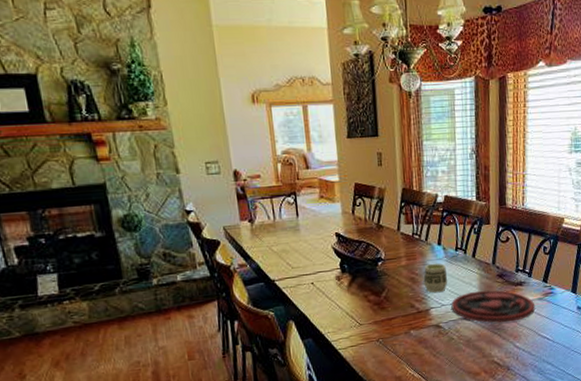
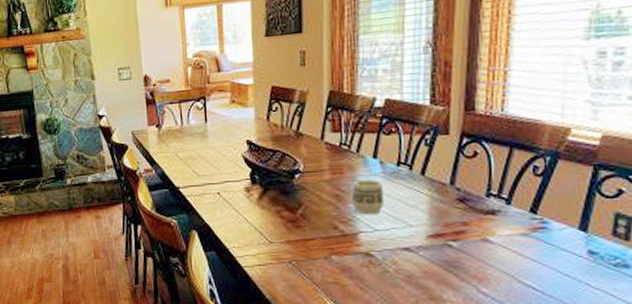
plate: present [451,290,536,323] -> none [387,216,516,260]

